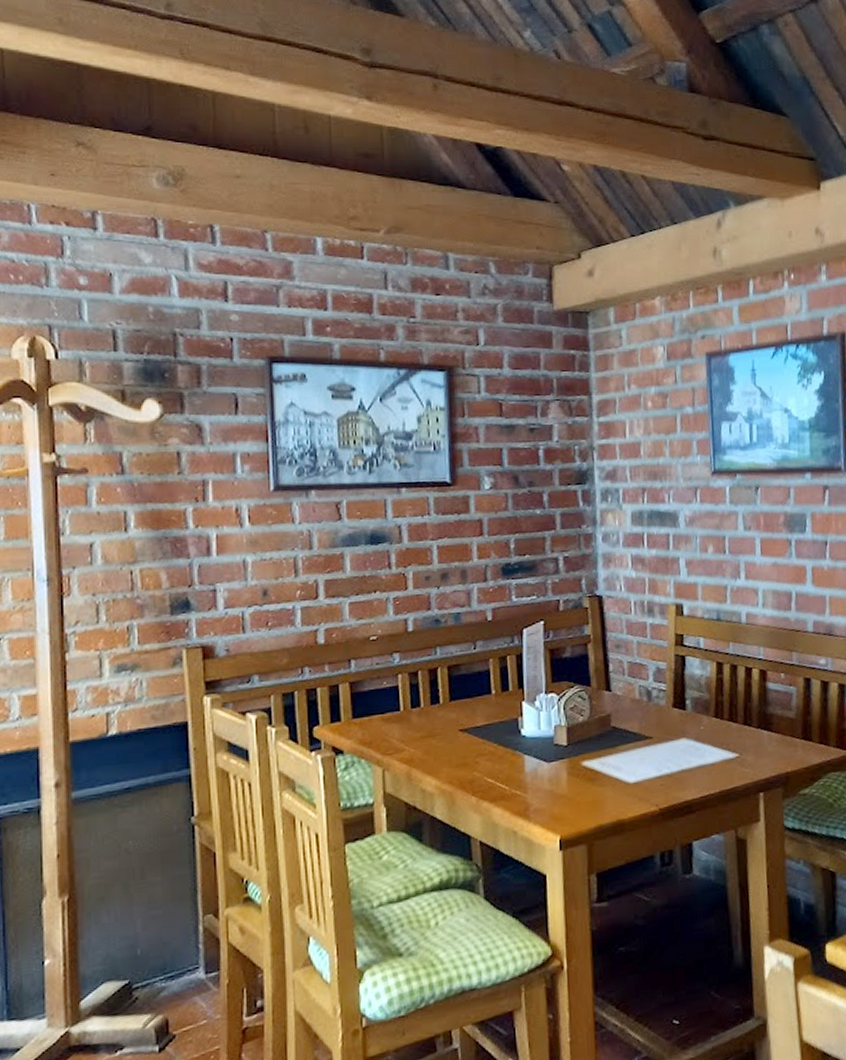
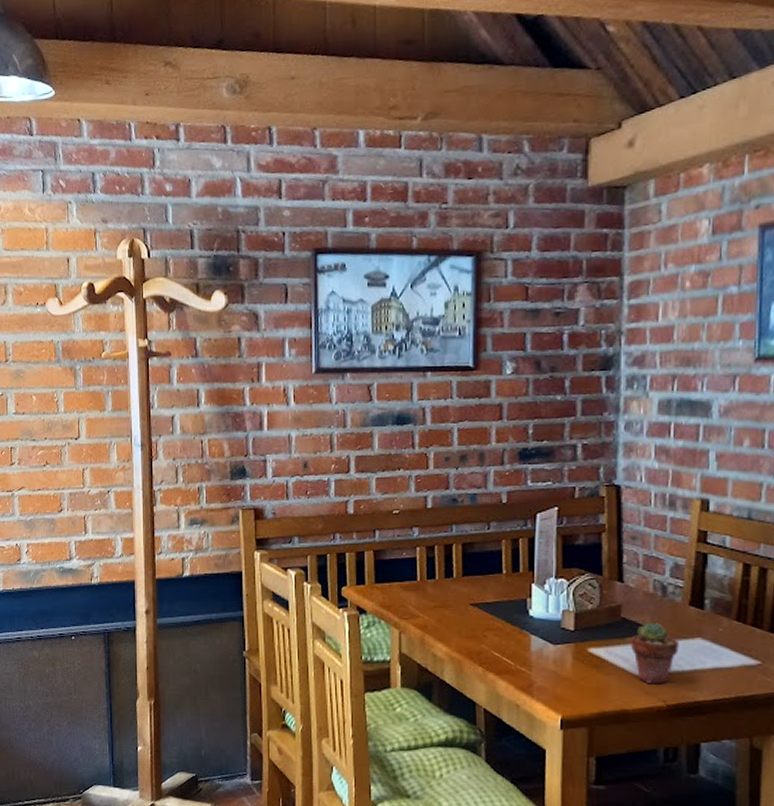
potted succulent: none [622,727,666,790] -> present [631,622,679,684]

